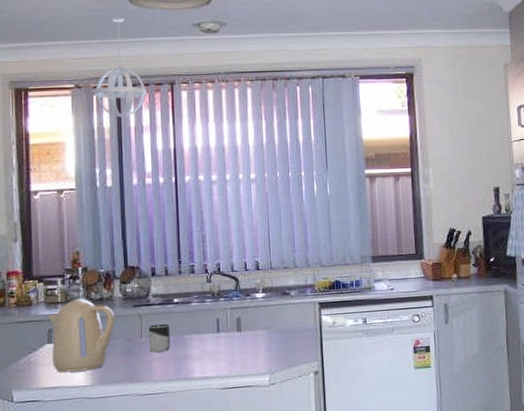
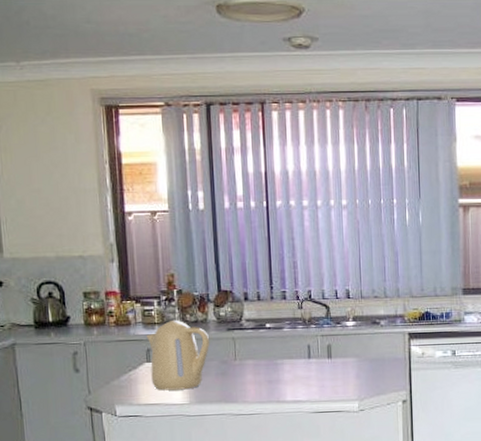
pendant light: present [94,16,147,117] -> none [184,29,237,138]
cup: present [148,323,170,352] -> none [242,347,263,375]

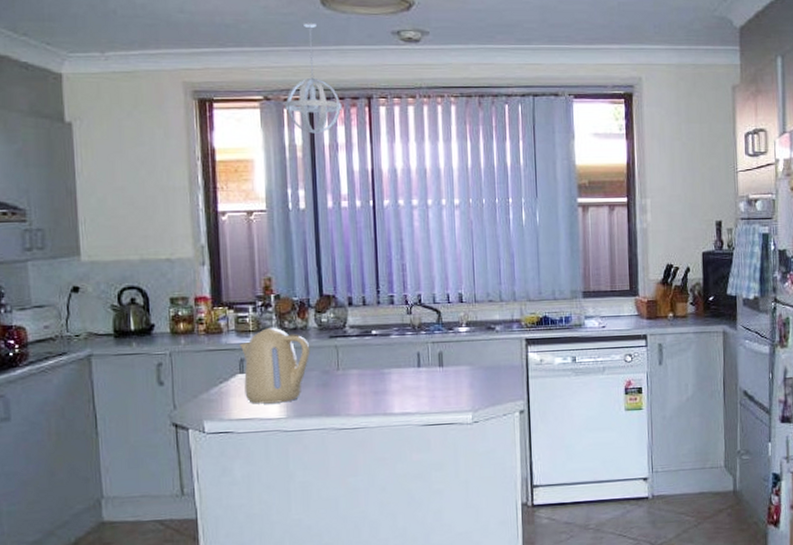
pendant light: none [184,29,237,138] -> present [285,21,342,134]

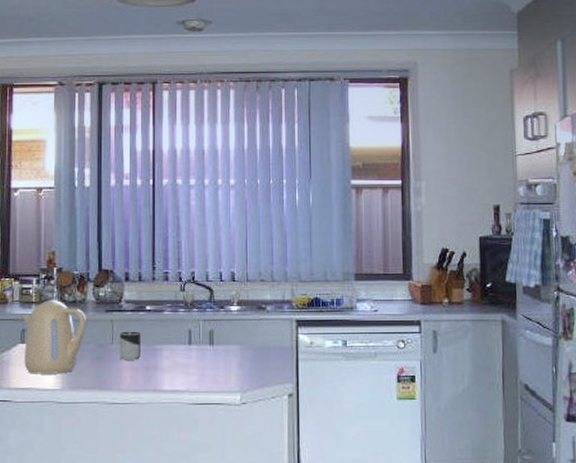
pendant light: present [285,21,342,134] -> none [77,13,129,116]
cup: none [345,356,368,386] -> present [120,331,141,360]

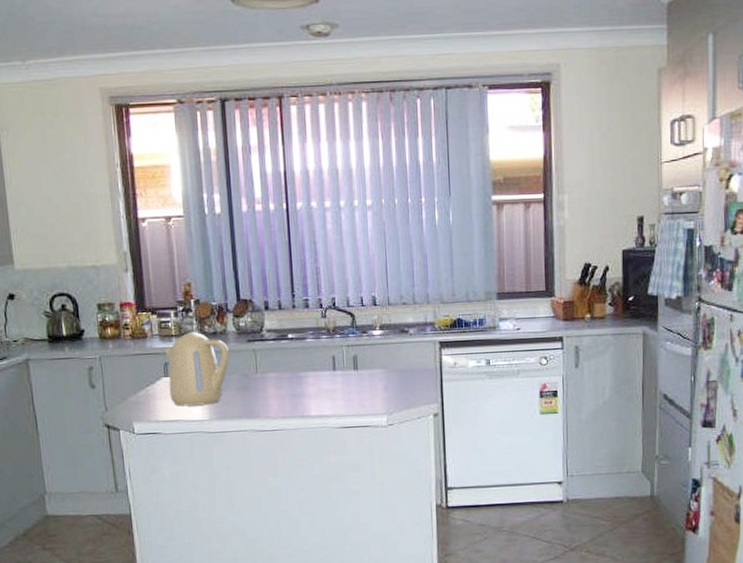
cup: present [120,331,141,360] -> none [263,359,286,389]

